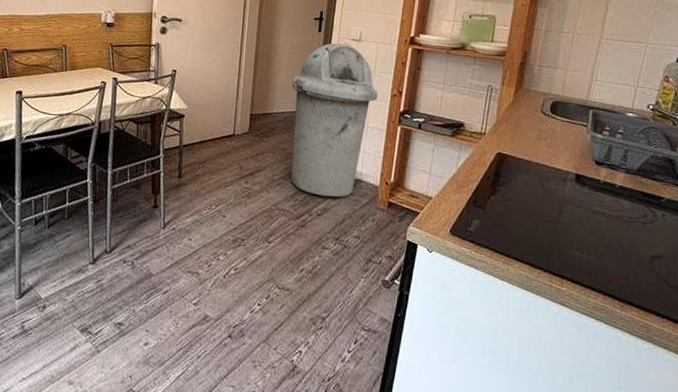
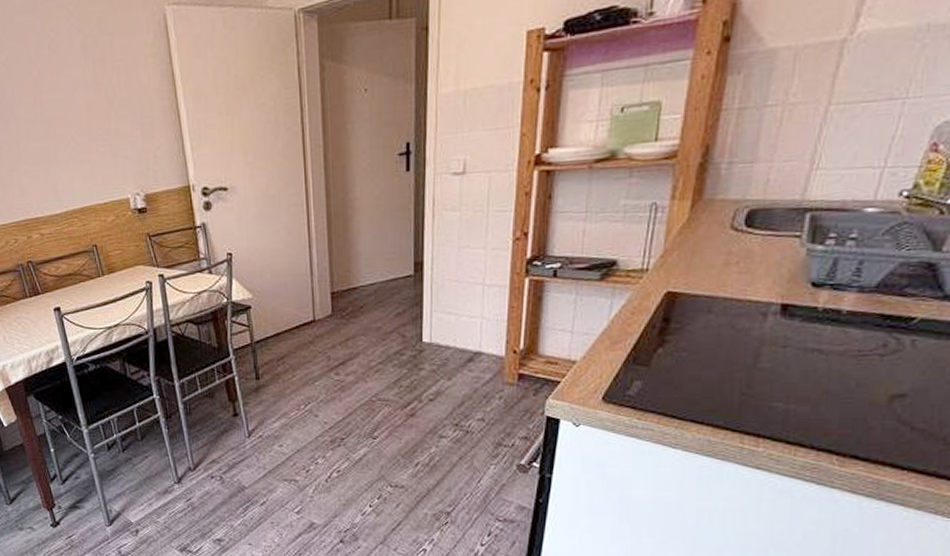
trash can: present [291,42,378,197] -> none [379,179,495,378]

